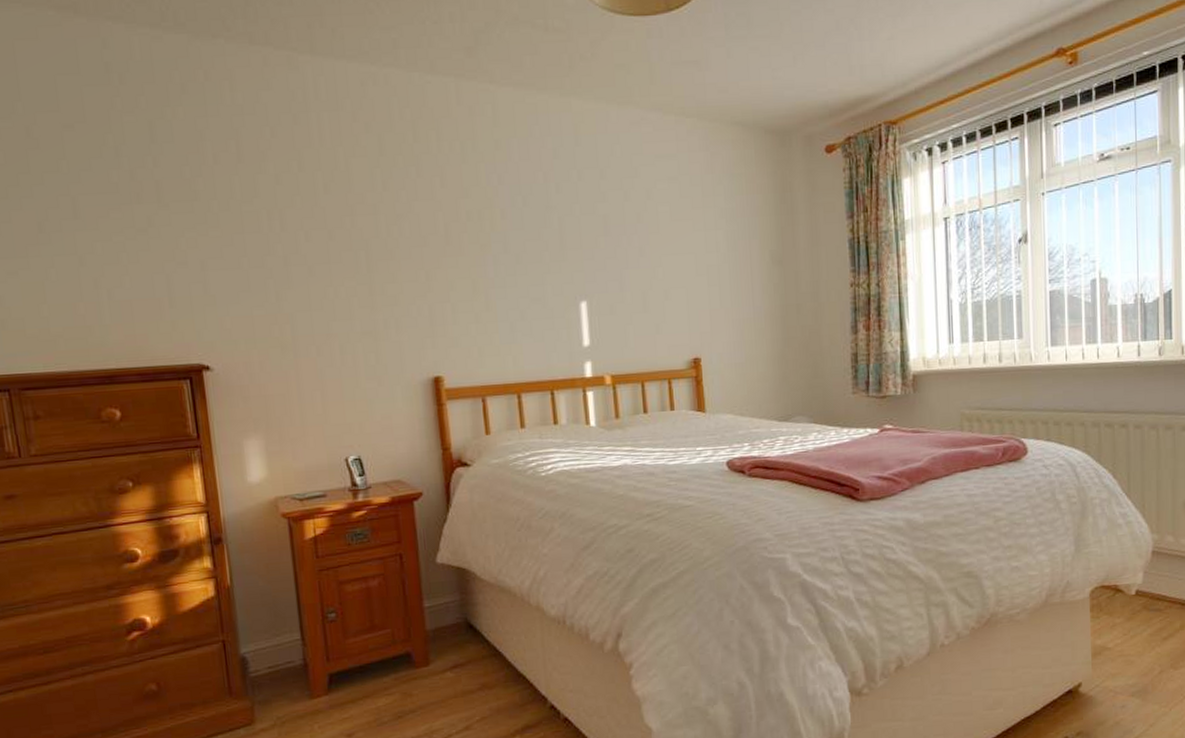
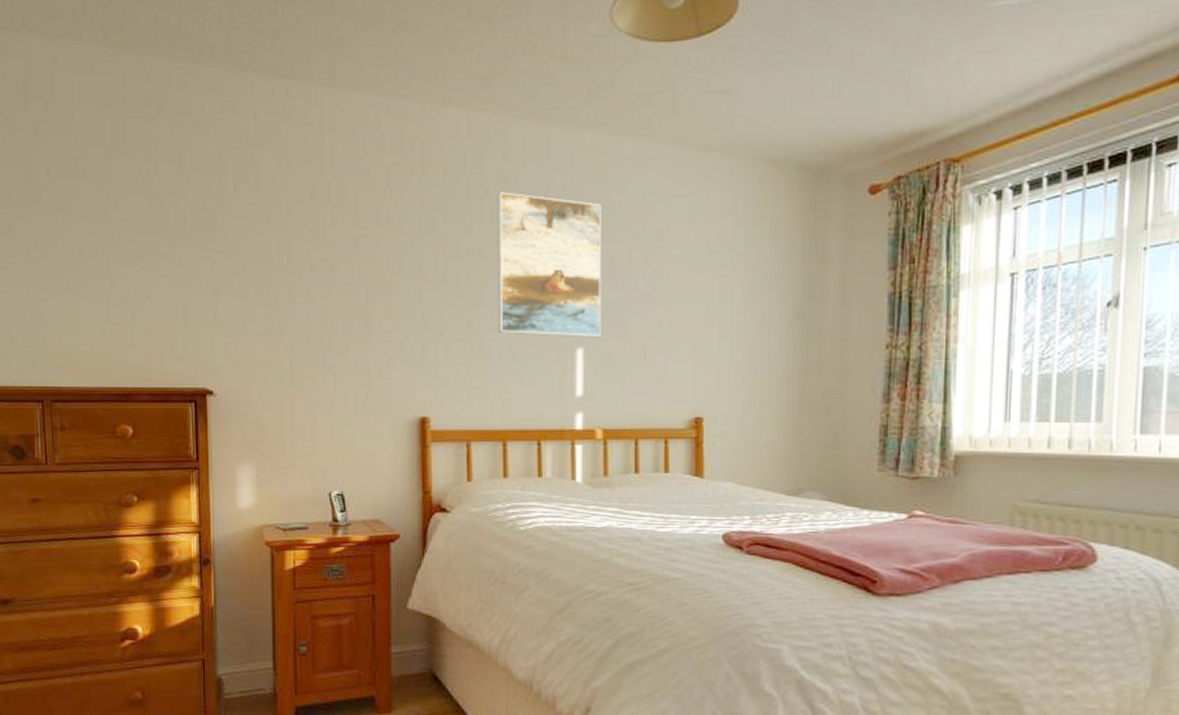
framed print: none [491,156,602,292] -> present [497,192,602,338]

